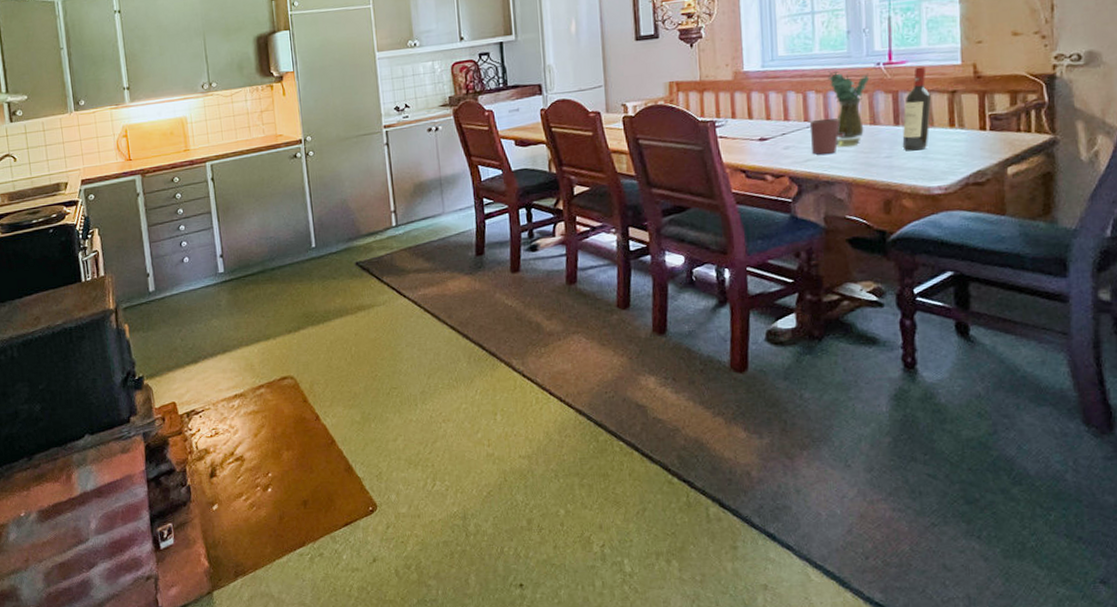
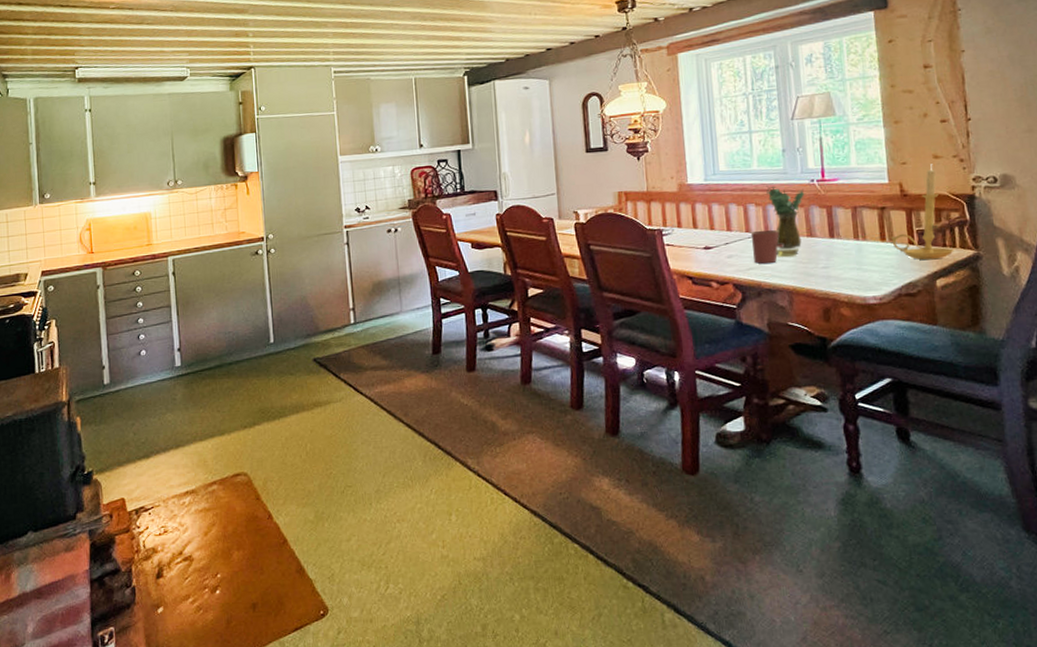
wine bottle: present [902,66,931,151] -> none [837,184,863,262]
candle holder: none [961,42,1029,147] -> present [891,164,954,260]

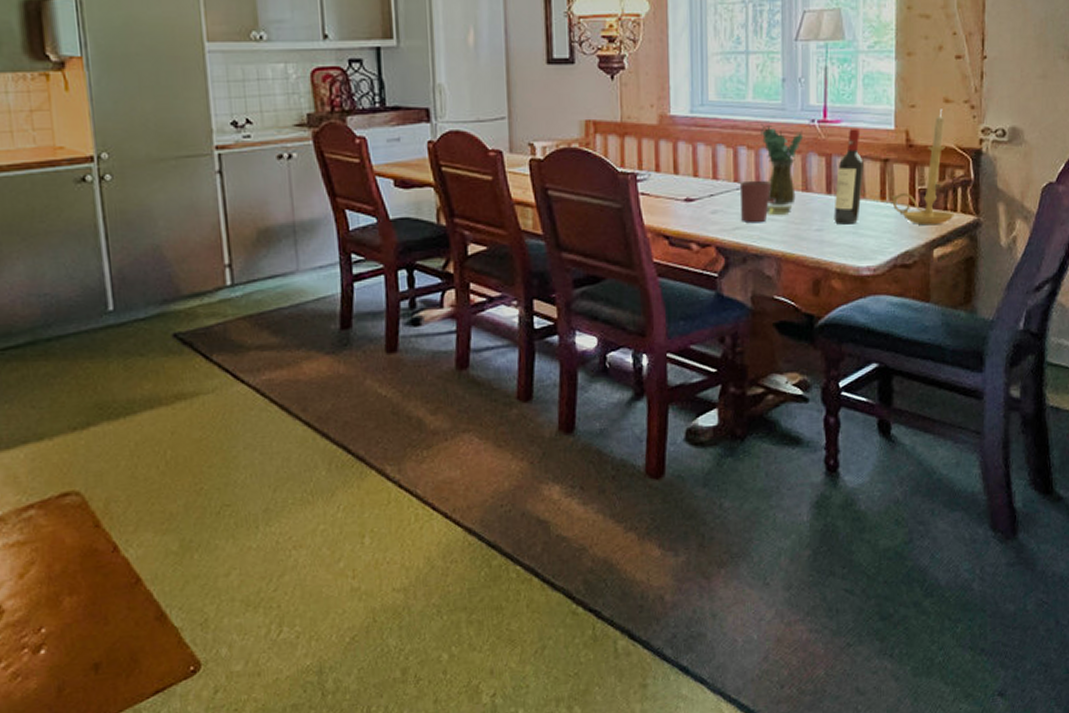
wine bottle: none [837,184,863,262] -> present [834,128,864,225]

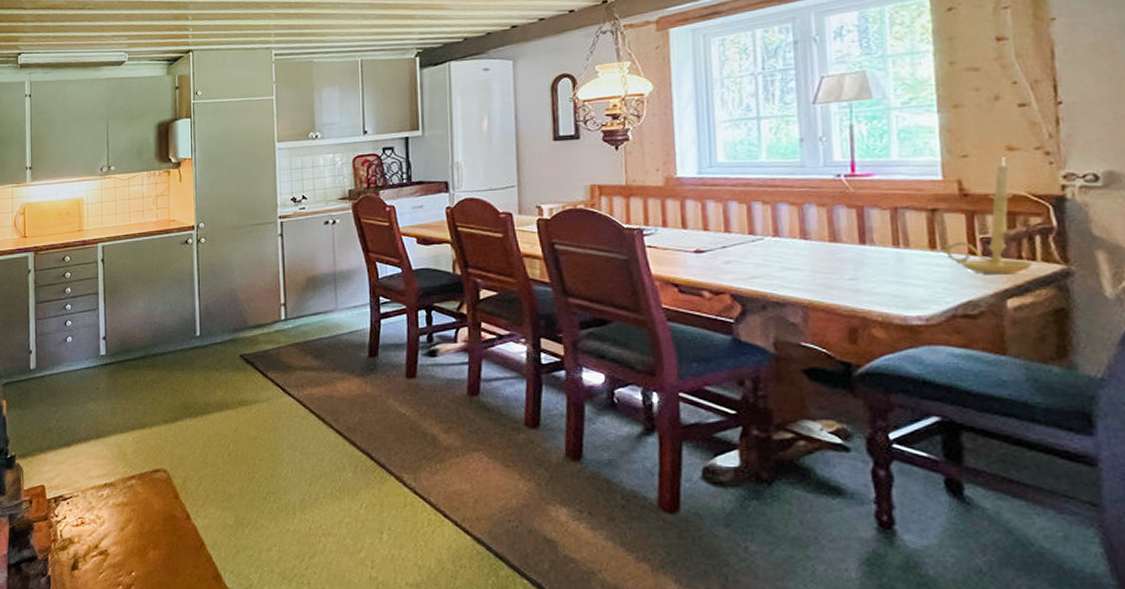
cup: present [739,180,777,223] -> none [755,232,799,273]
vase: present [761,123,804,216] -> none [777,179,828,266]
wine bottle: present [834,128,864,225] -> none [870,180,906,274]

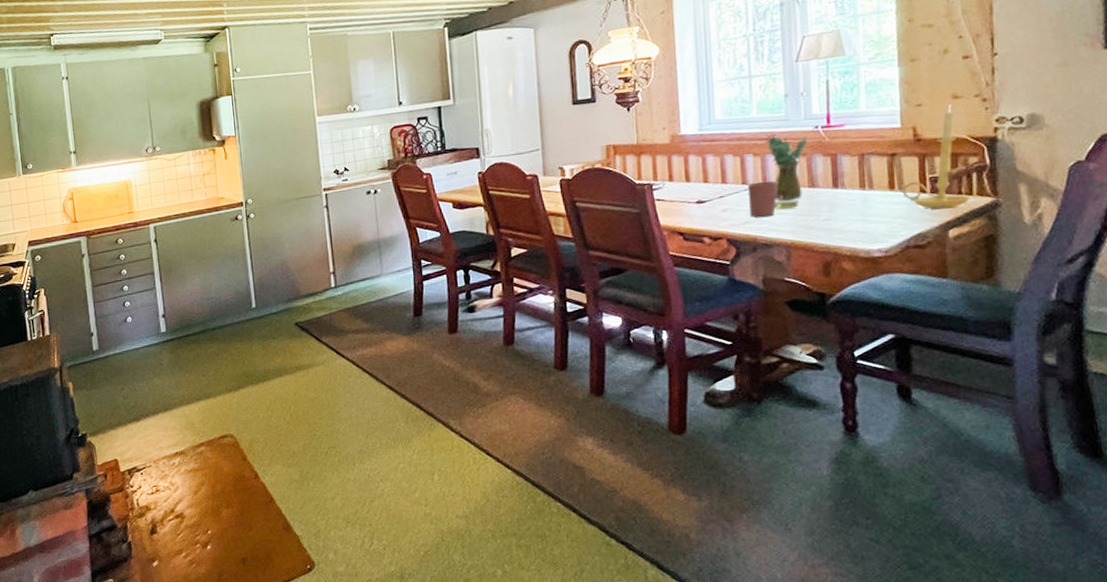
cup: none [755,232,799,273] -> present [747,180,784,217]
vase: none [777,179,828,266] -> present [765,133,808,211]

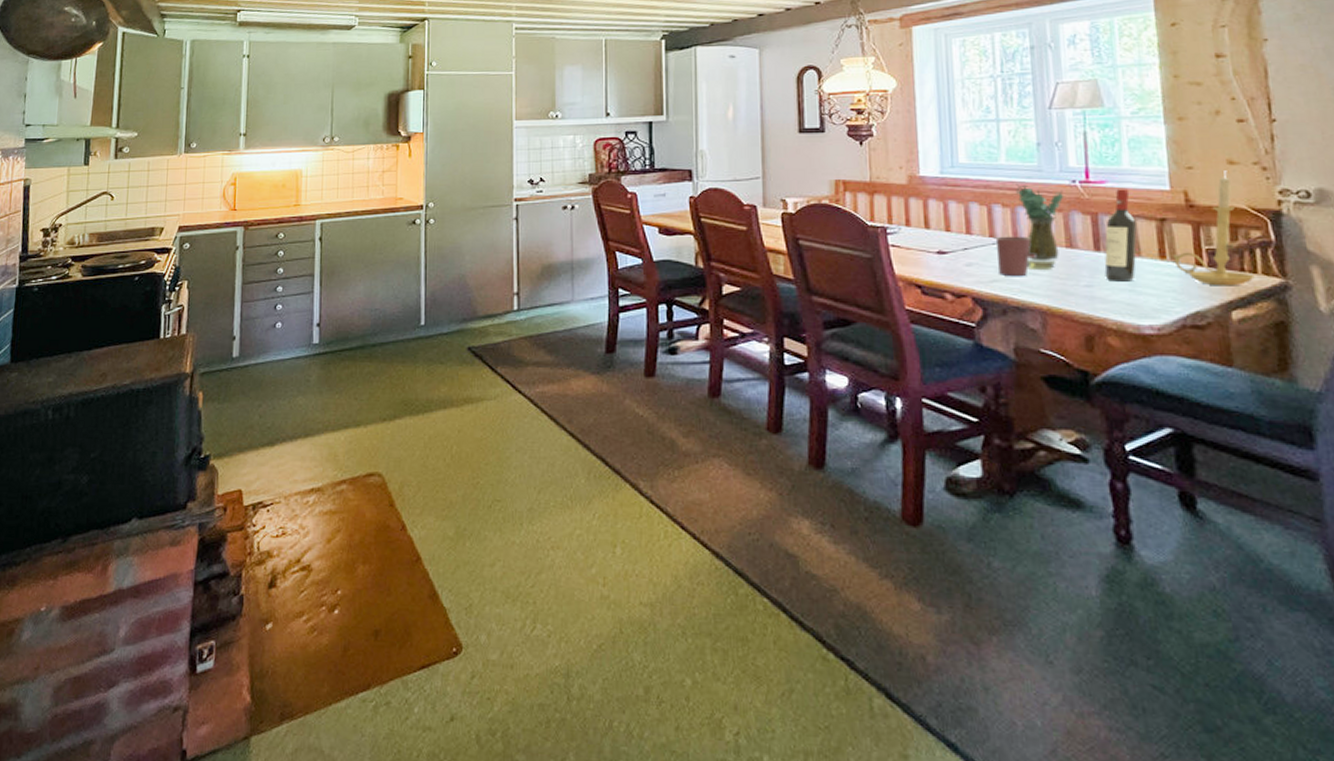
wine bottle: none [841,129,871,214] -> present [1104,189,1137,282]

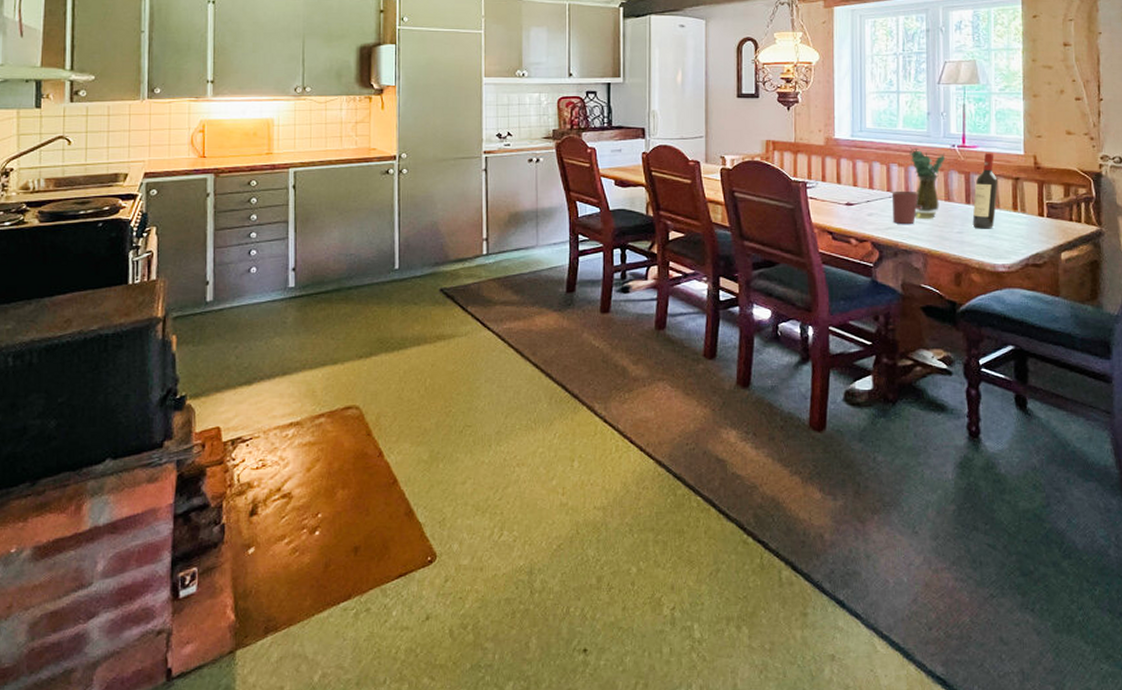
candle holder: present [1173,170,1255,286] -> none [1023,139,1079,233]

